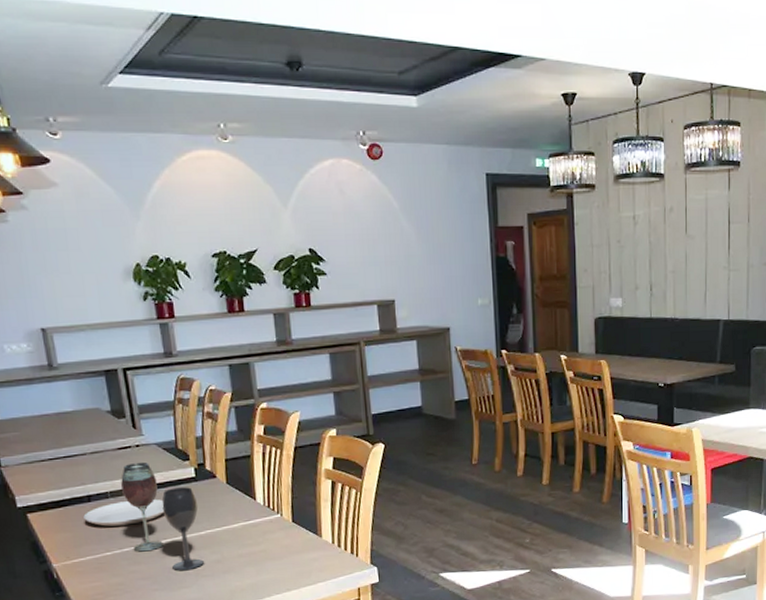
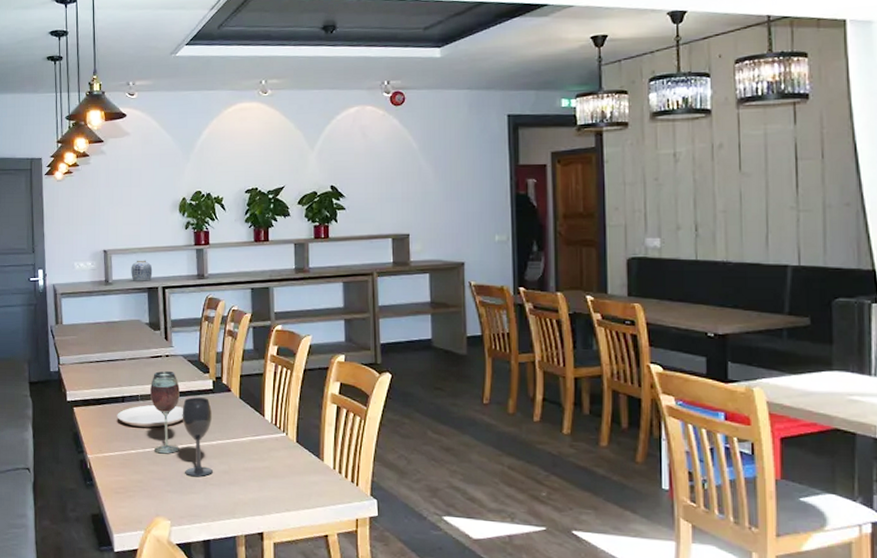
decorative jar: none [80,338,109,364] -> present [131,260,153,281]

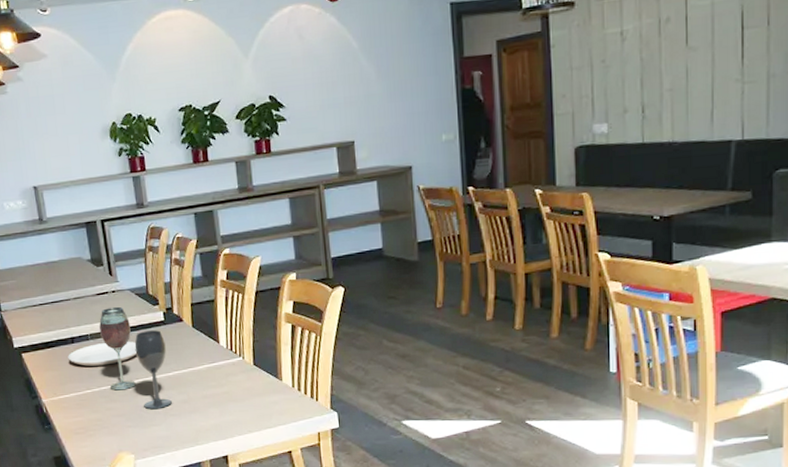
decorative jar: present [131,260,153,281] -> none [65,193,89,217]

